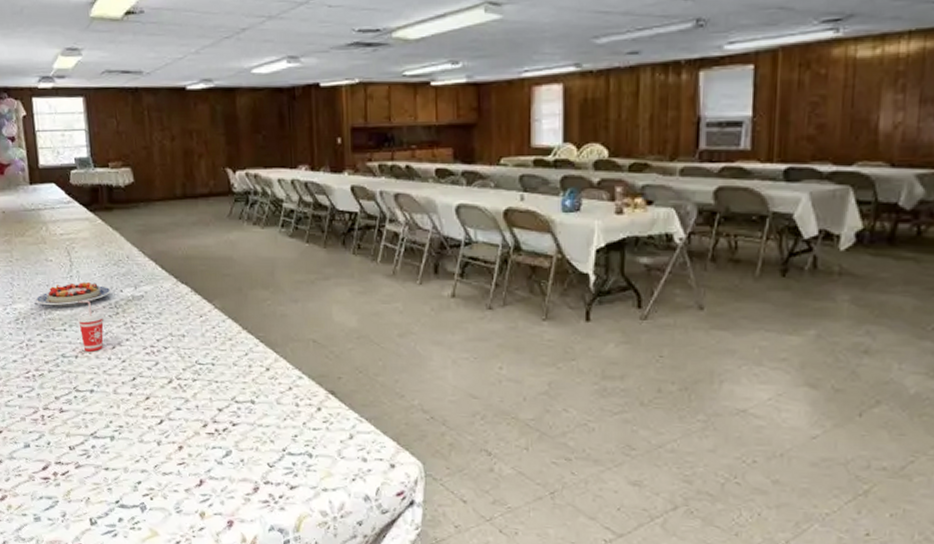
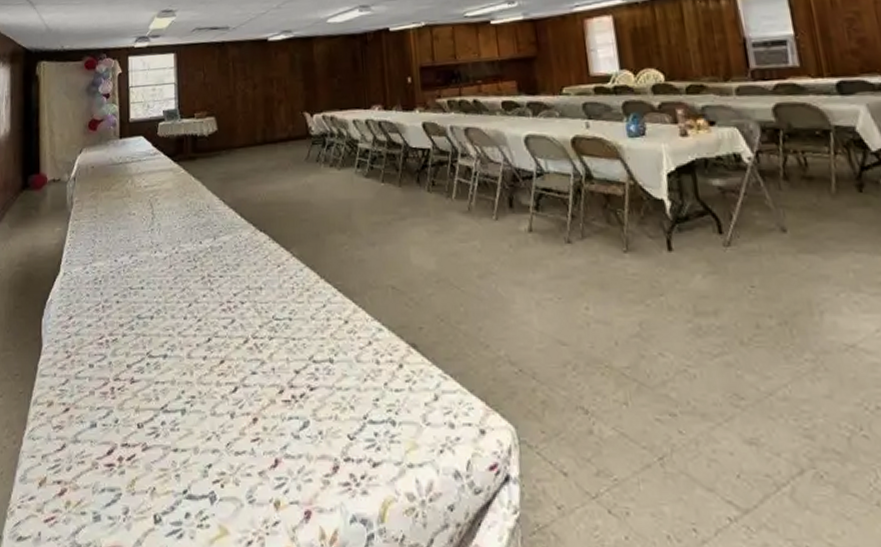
pastry: present [35,281,111,306] -> none [116,234,190,262]
beverage cup: present [77,300,104,352] -> none [155,254,182,311]

